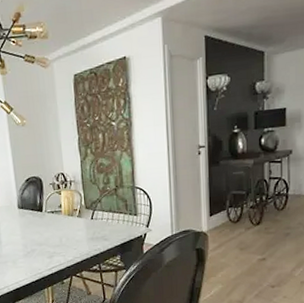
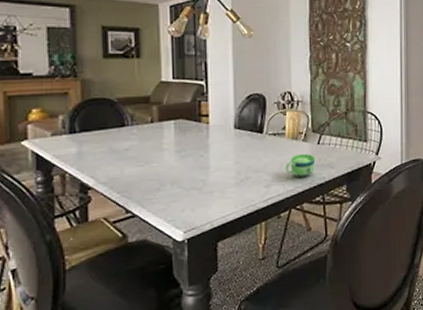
cup: none [64,228,90,249] -> present [285,154,315,177]

